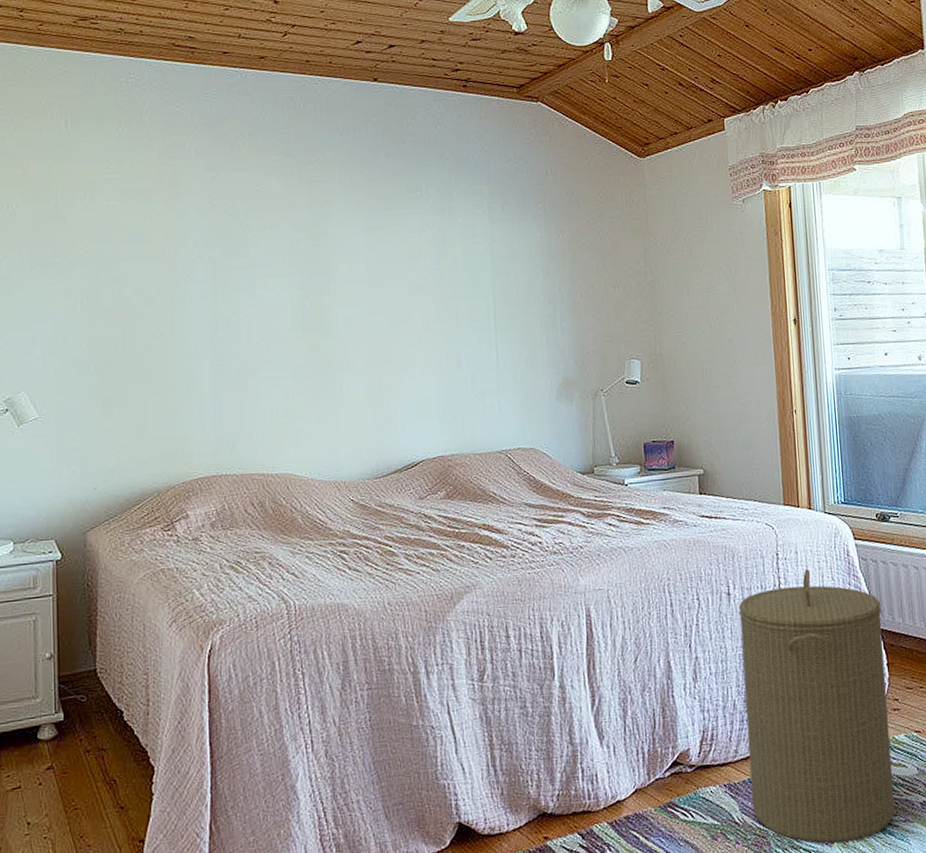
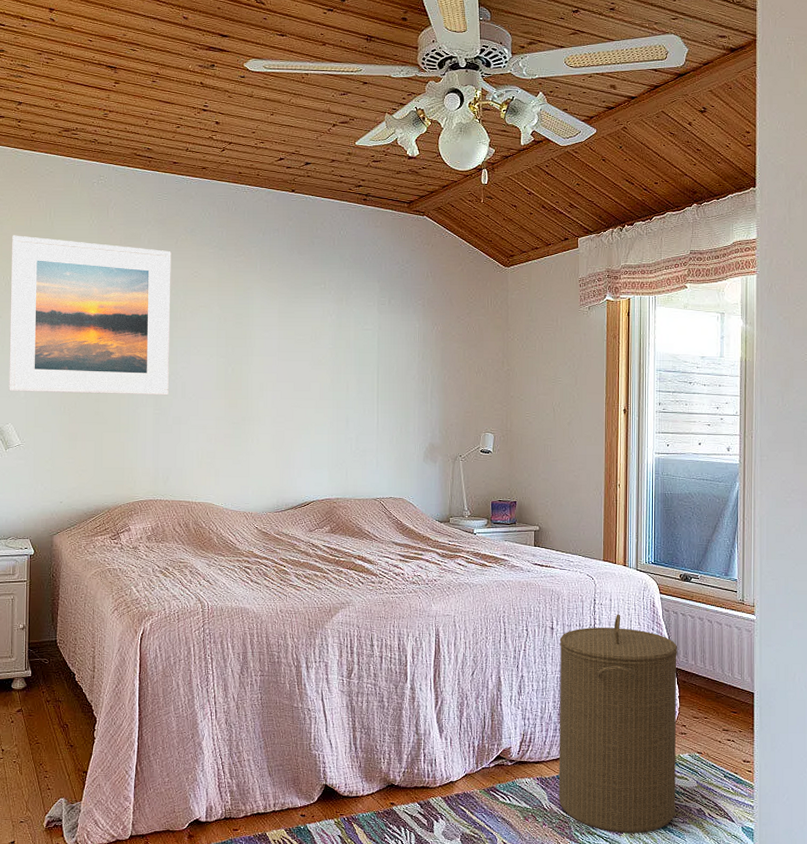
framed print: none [17,152,230,351] -> present [9,235,171,396]

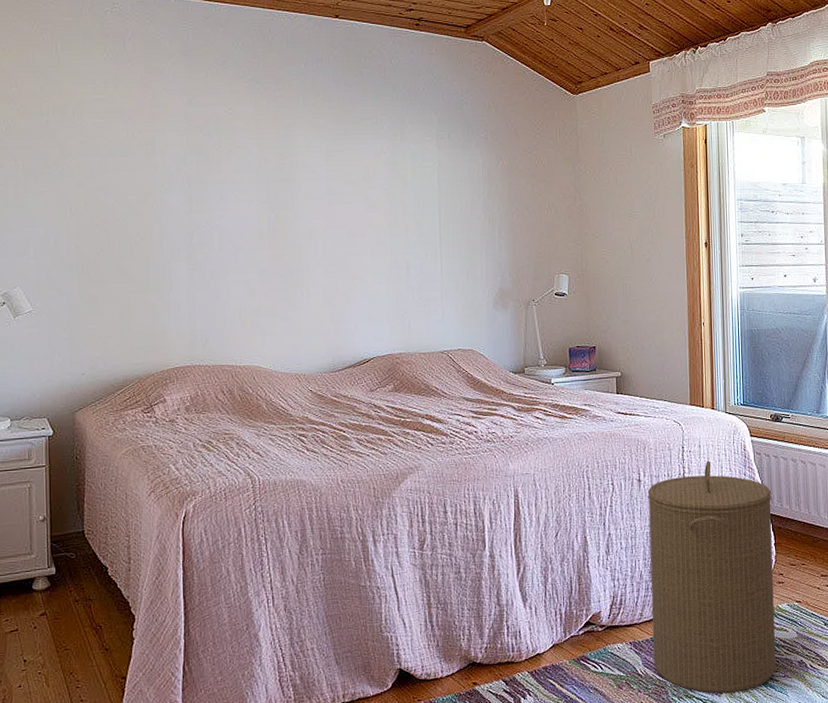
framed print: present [9,235,171,396] -> none [12,72,204,251]

